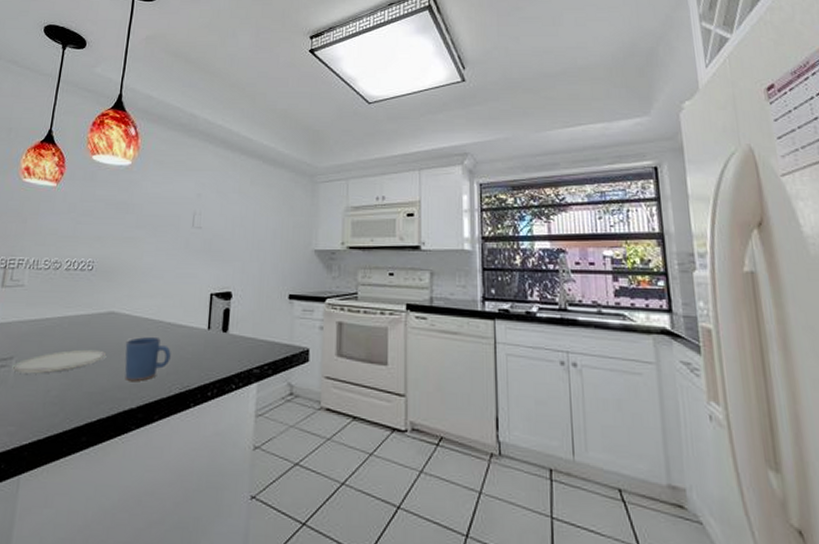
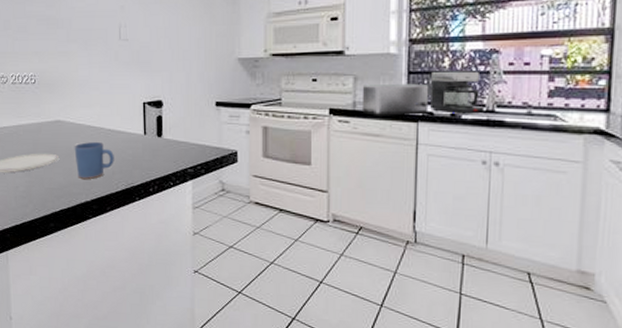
toaster: none [438,279,504,314] -> present [361,83,429,118]
coffee maker: none [505,268,557,312] -> present [430,71,484,114]

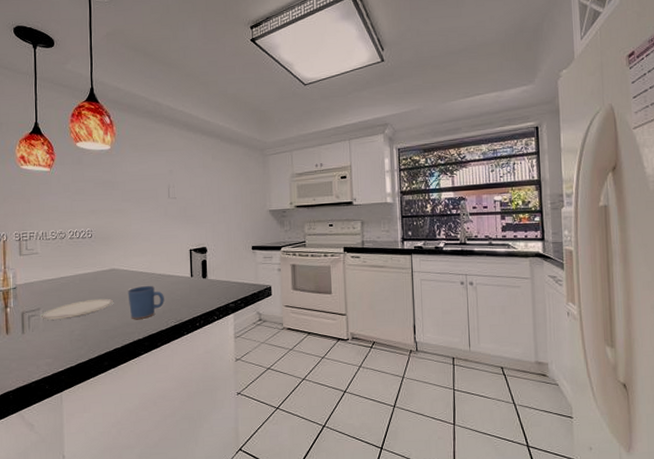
toaster: present [361,83,429,118] -> none [368,225,419,253]
coffee maker: present [430,71,484,114] -> none [419,213,459,247]

